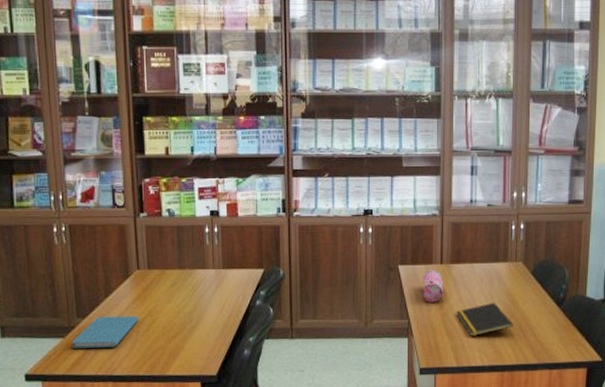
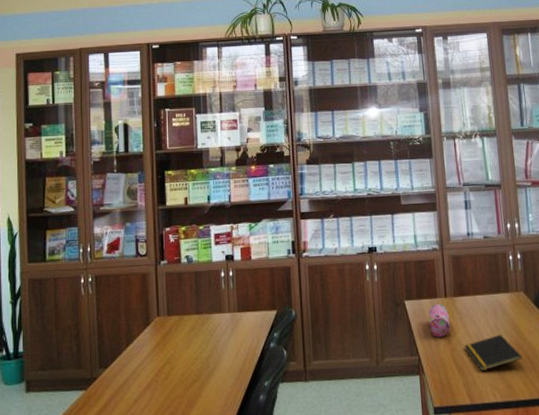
book: present [71,315,140,349] -> none [93,363,159,401]

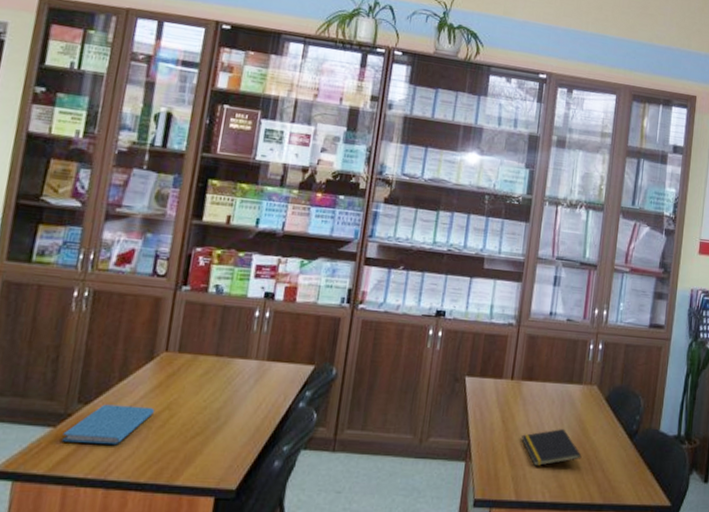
book: none [93,363,159,401] -> present [61,404,156,444]
pencil case: present [428,303,450,337] -> none [487,385,512,423]

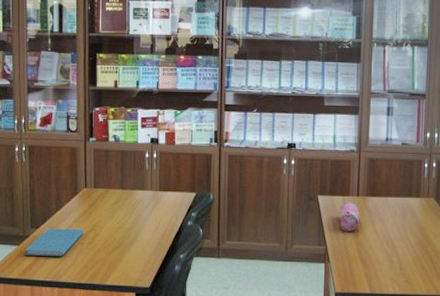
pencil case: none [487,385,512,423] -> present [339,201,359,232]
notepad: present [521,429,582,467] -> none [370,235,425,266]

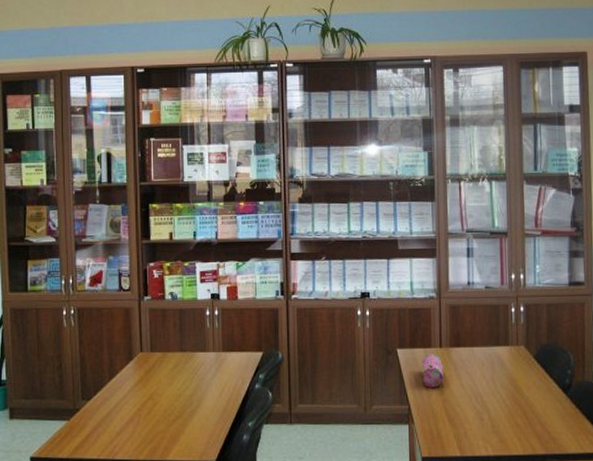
book: present [25,228,85,256] -> none [76,398,141,431]

